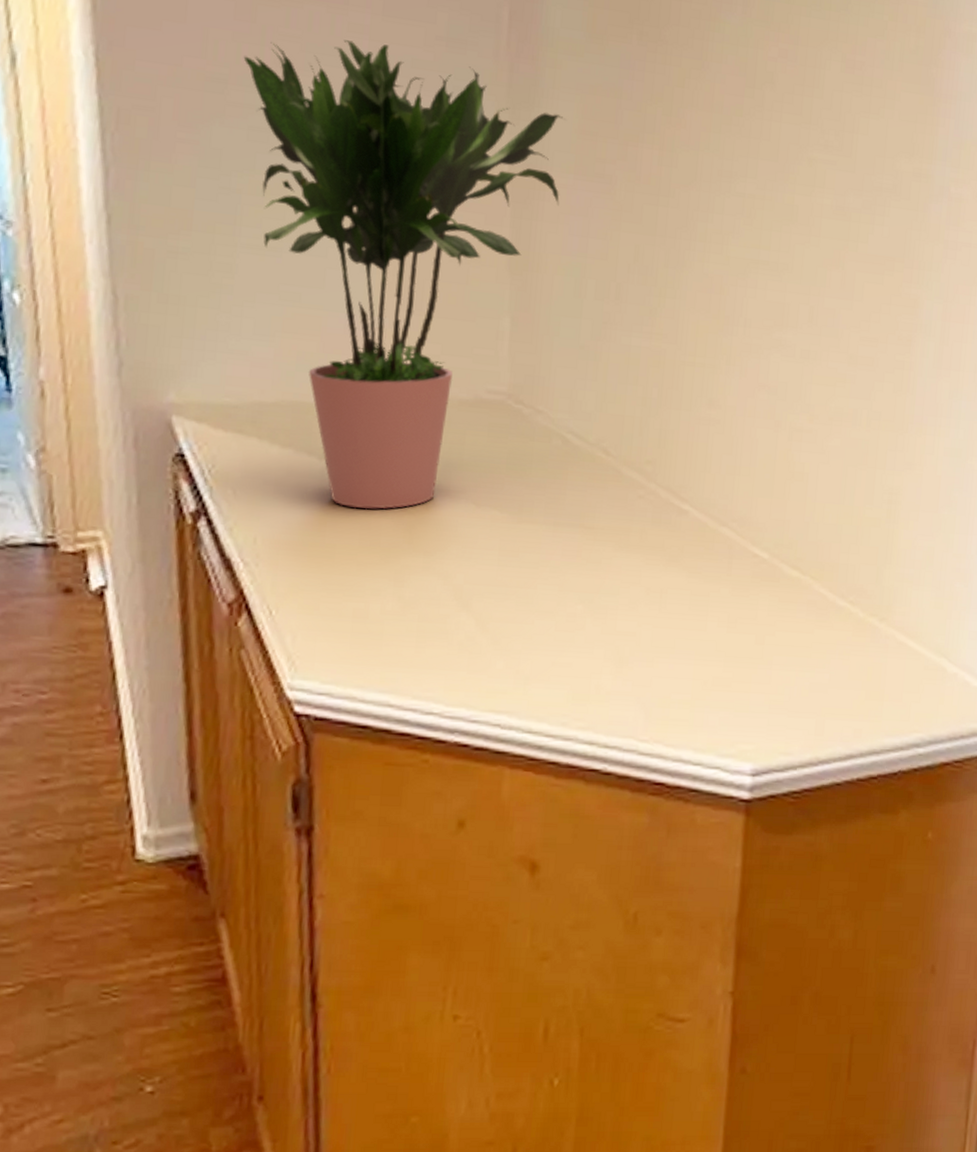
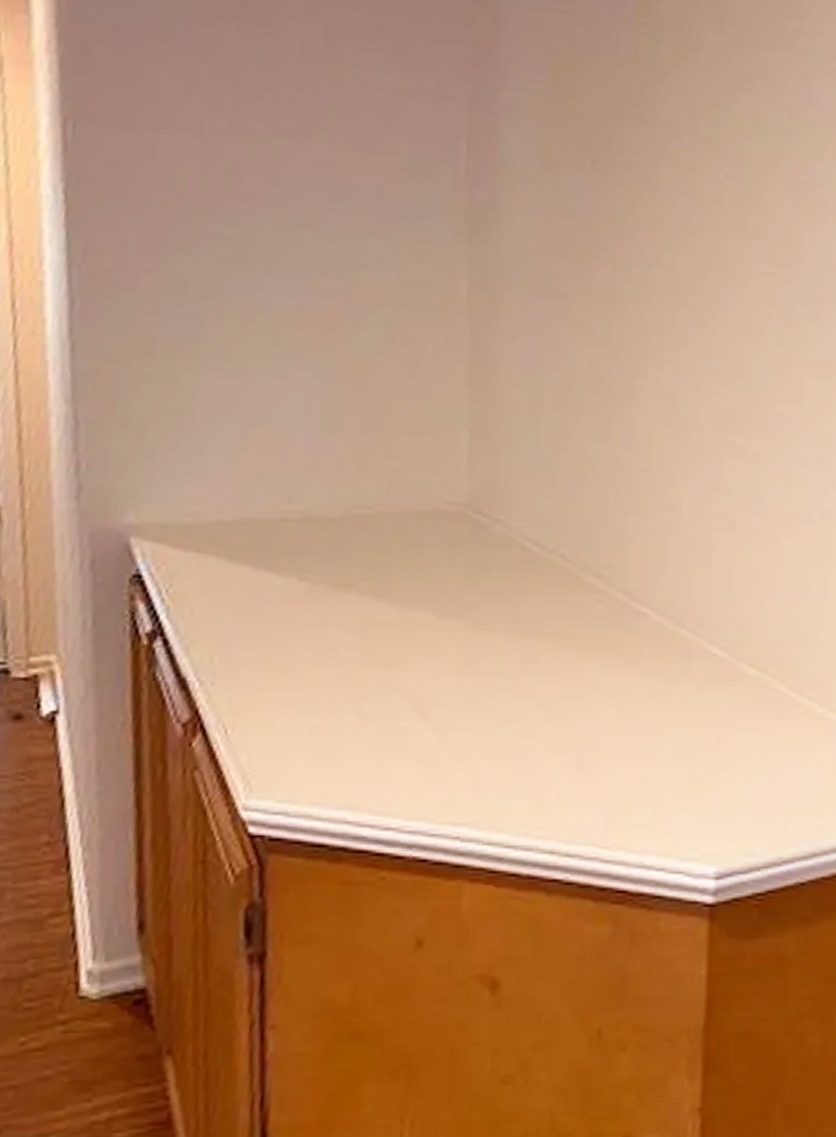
potted plant: present [243,40,565,509] -> none [210,172,522,623]

